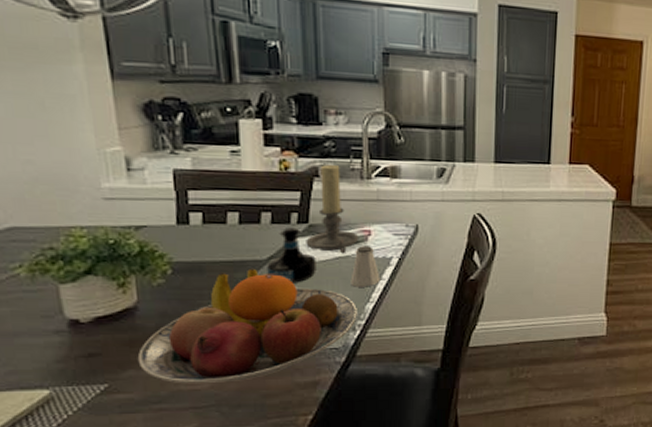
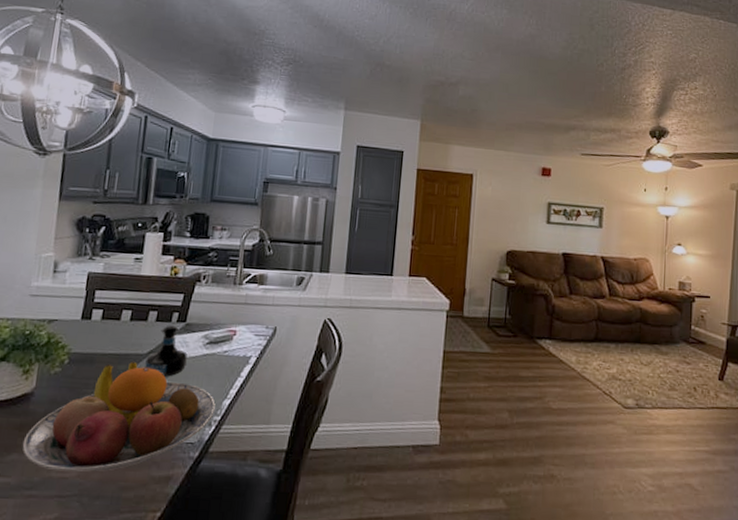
candle holder: present [306,164,359,254] -> none [181,271,226,351]
saltshaker: present [350,246,380,287] -> none [213,344,239,384]

